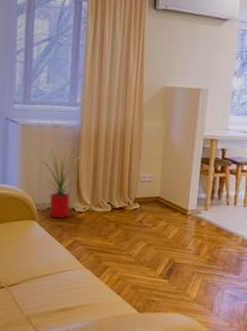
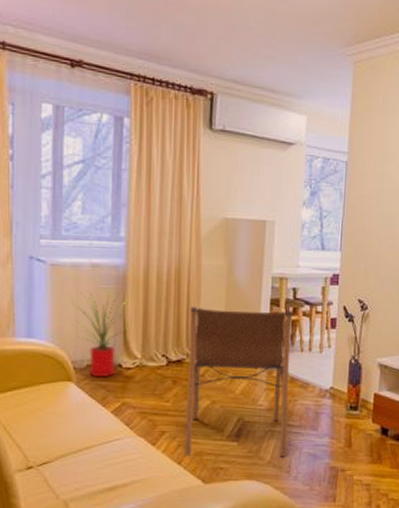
armchair: none [123,162,221,295] -> present [185,306,293,456]

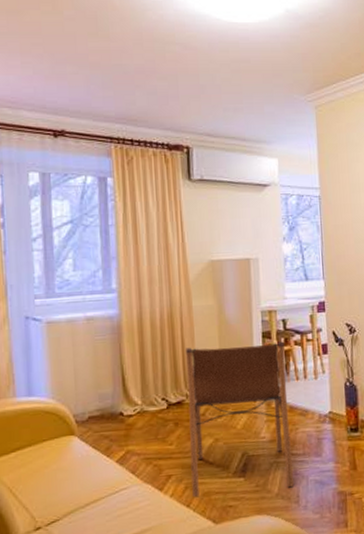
house plant: present [71,292,131,378] -> none [68,343,129,429]

